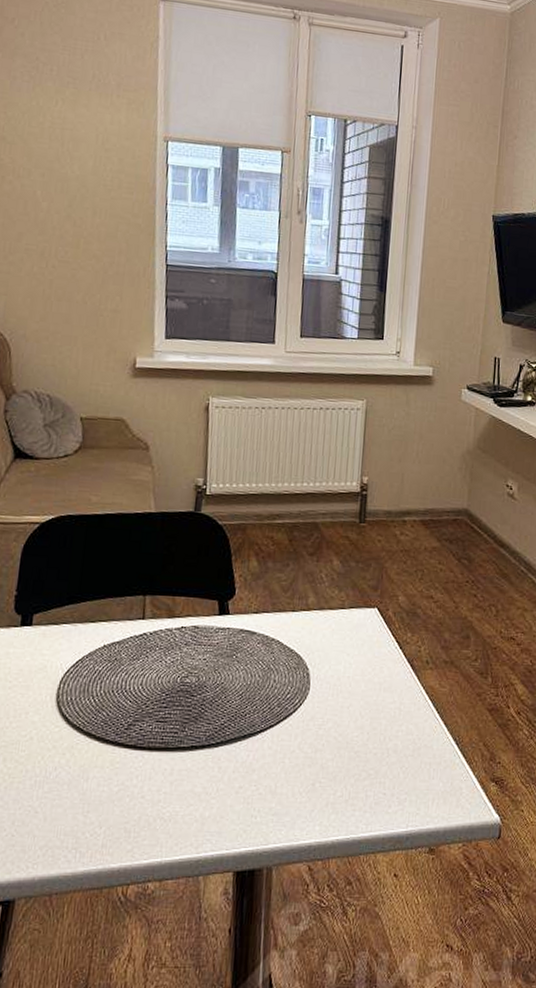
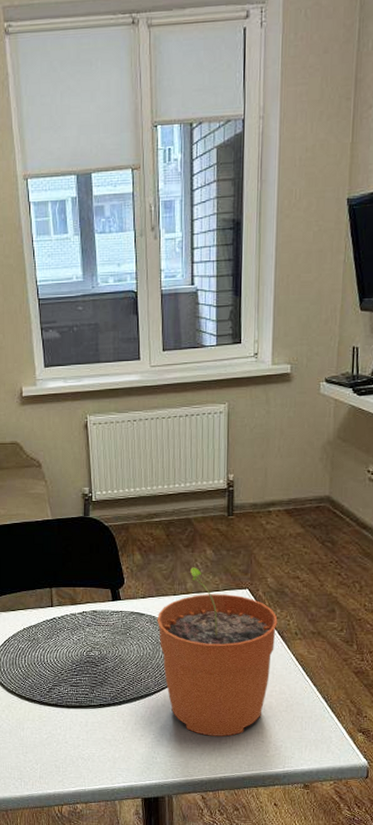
plant pot: none [270,579,408,788] -> present [157,567,278,737]

